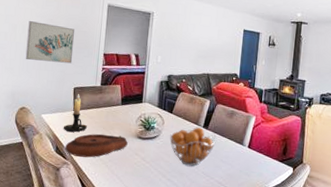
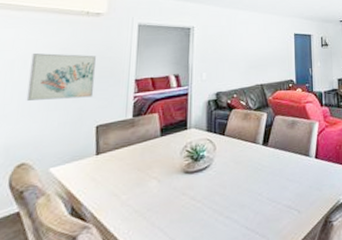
candle holder: present [63,94,87,132] -> none [81,133,115,184]
plate: present [65,133,128,158] -> none [84,175,172,215]
fruit basket: present [170,127,216,166] -> none [224,145,279,195]

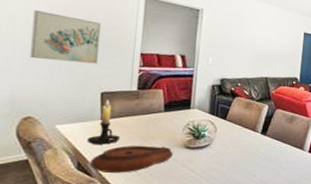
candle holder: none [81,133,115,184] -> present [86,100,120,145]
plate: none [84,175,172,215] -> present [90,145,173,173]

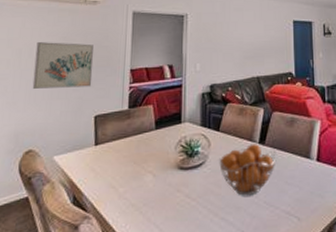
candle holder: present [86,100,120,145] -> none [82,123,113,174]
plate: present [90,145,173,173] -> none [85,169,166,206]
fruit basket: none [223,133,275,175] -> present [219,144,276,196]

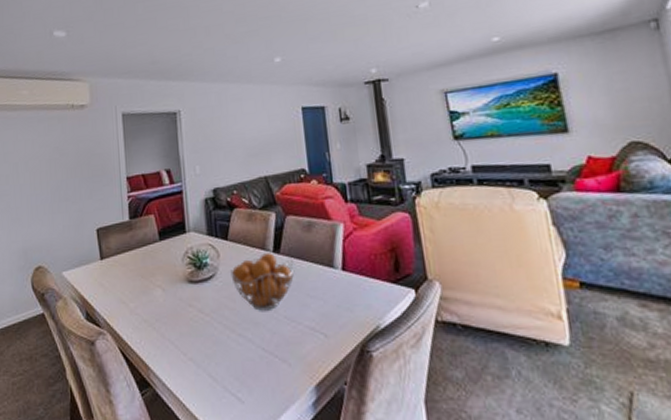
wall art: present [32,41,94,89] -> none [31,152,90,204]

